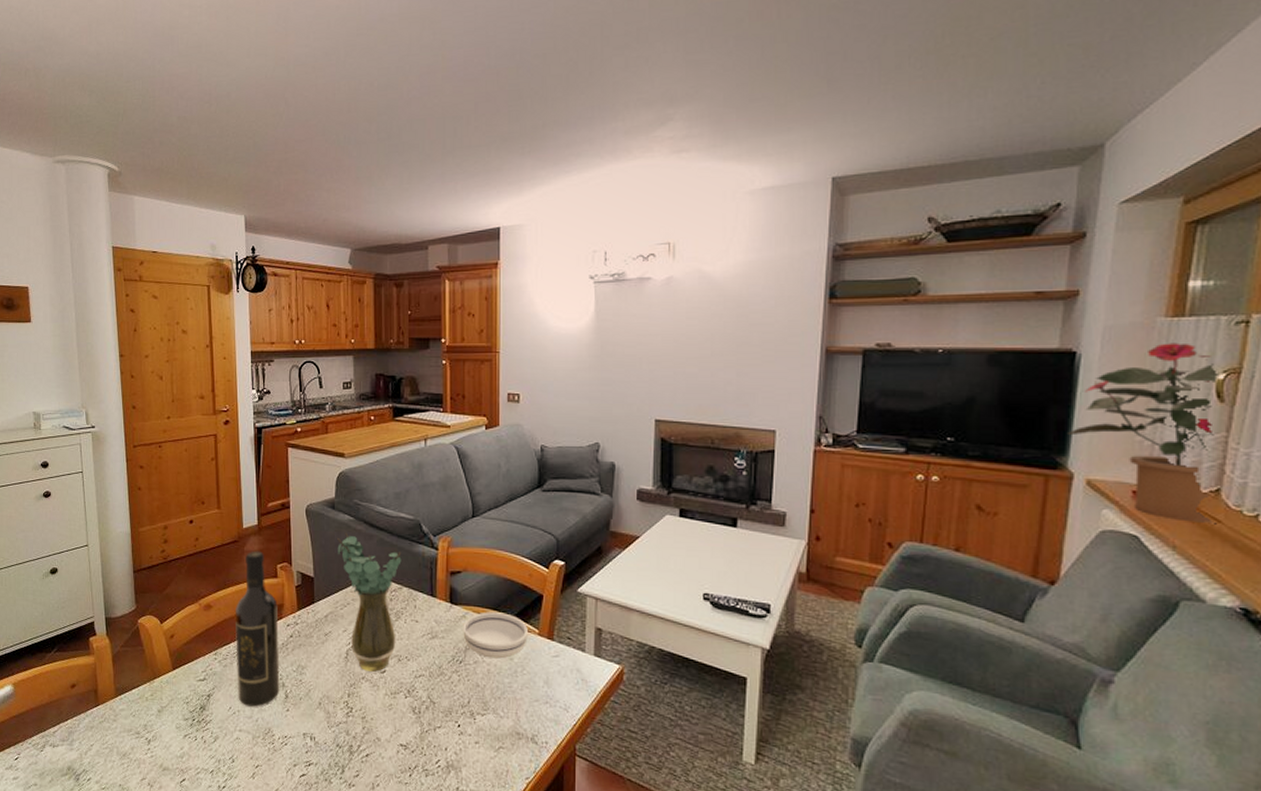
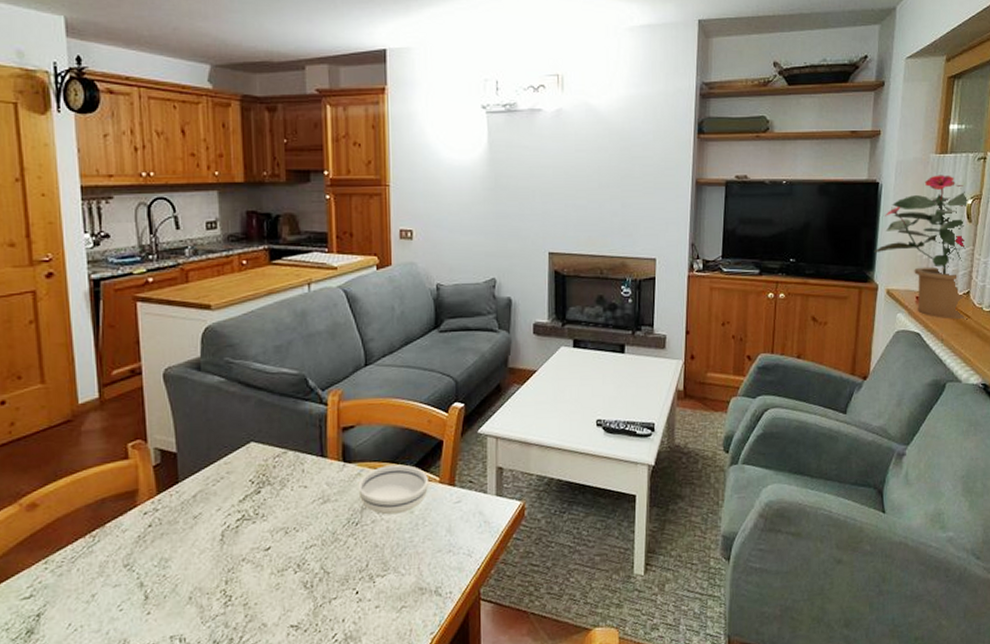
wine bottle: present [234,551,280,707] -> none [71,429,137,619]
vase: present [337,532,402,672] -> none [205,396,285,551]

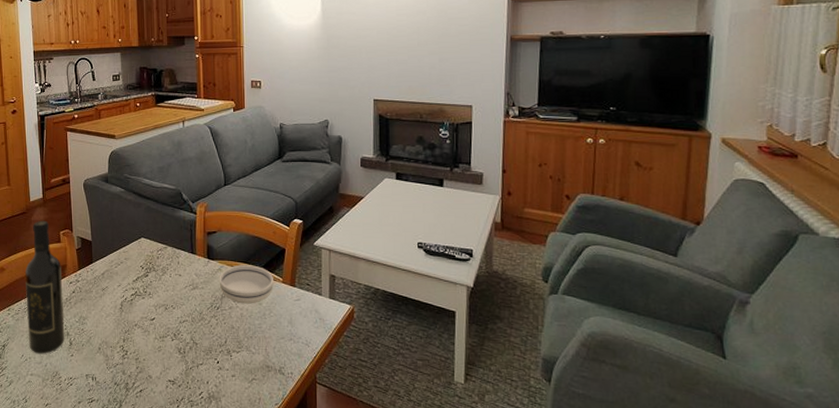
wine bottle: none [71,429,137,619] -> present [24,220,65,354]
potted flower: present [874,175,968,320] -> none [706,25,823,171]

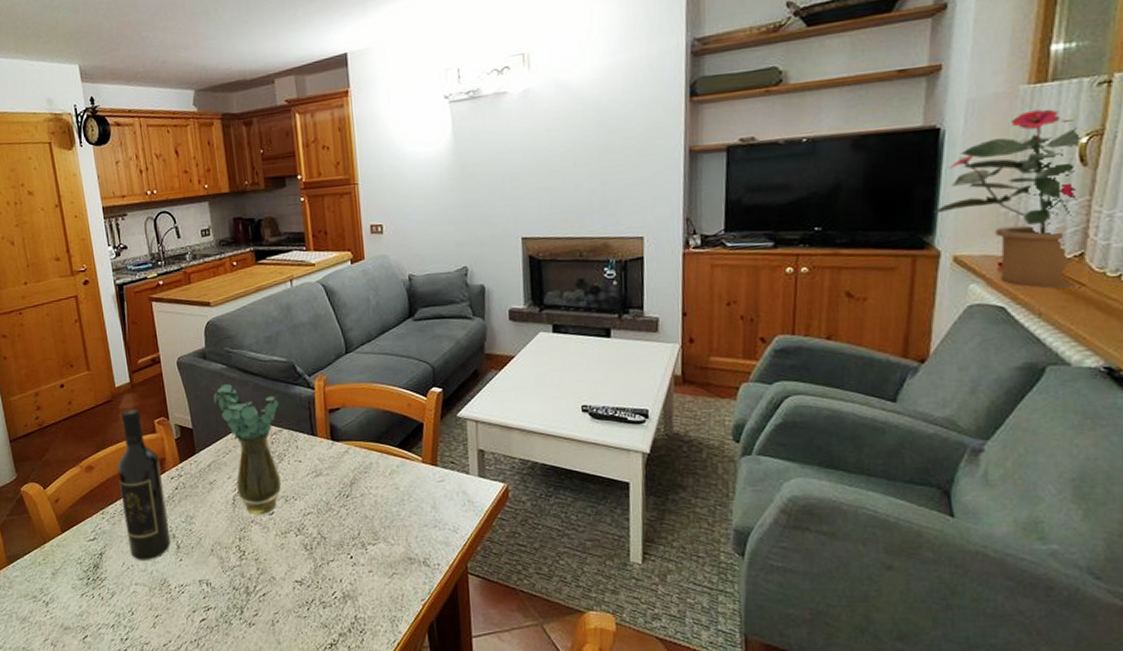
vase: none [111,202,166,319] -> present [212,381,282,514]
bowl: present [219,265,273,304] -> none [346,444,412,490]
potted flower: none [706,25,823,171] -> present [934,109,1081,289]

